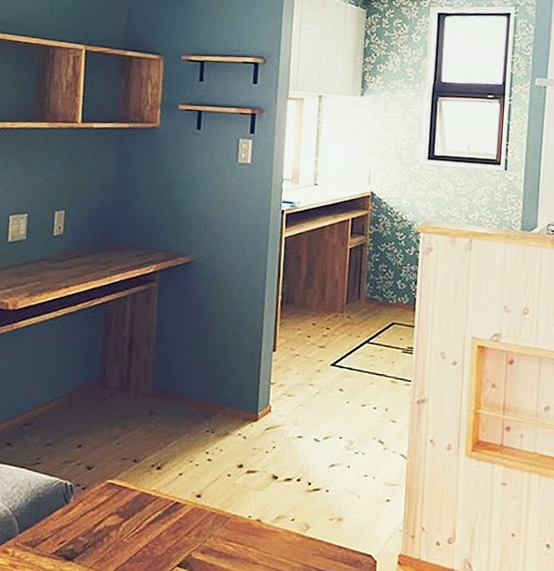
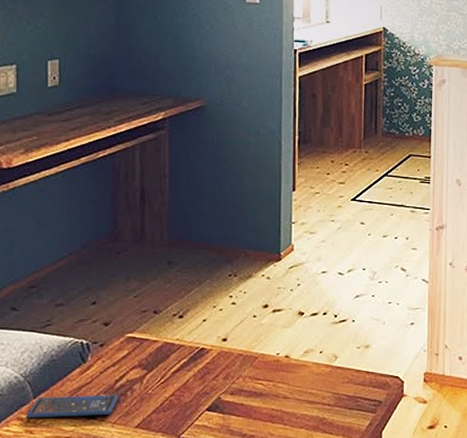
smartphone: none [12,532,96,559] -> present [27,395,119,418]

